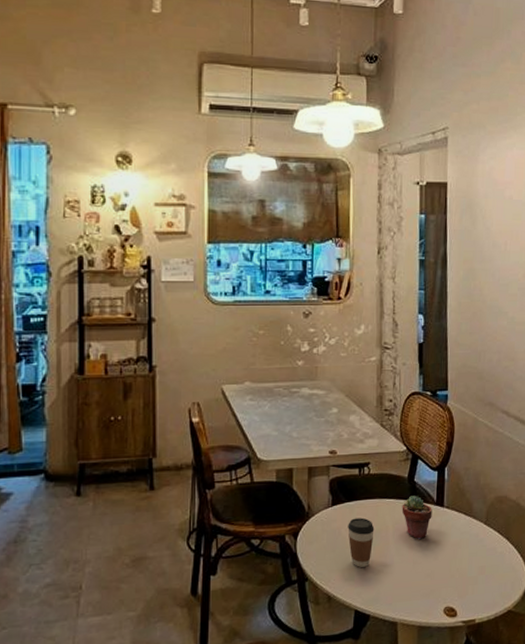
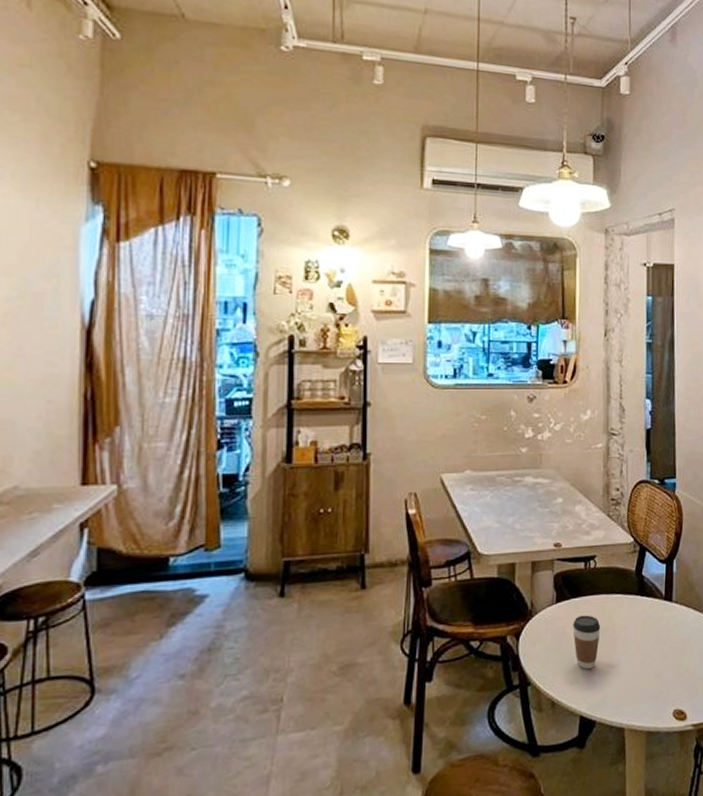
potted succulent: present [402,495,432,539] -> none [629,590,661,637]

